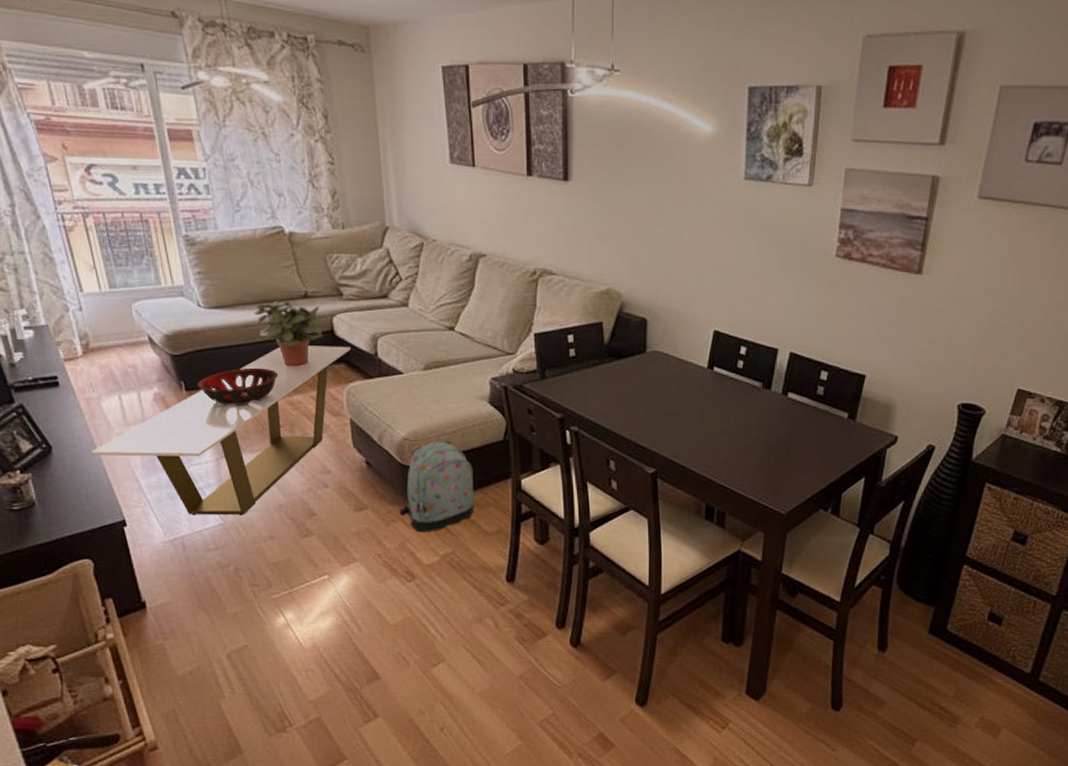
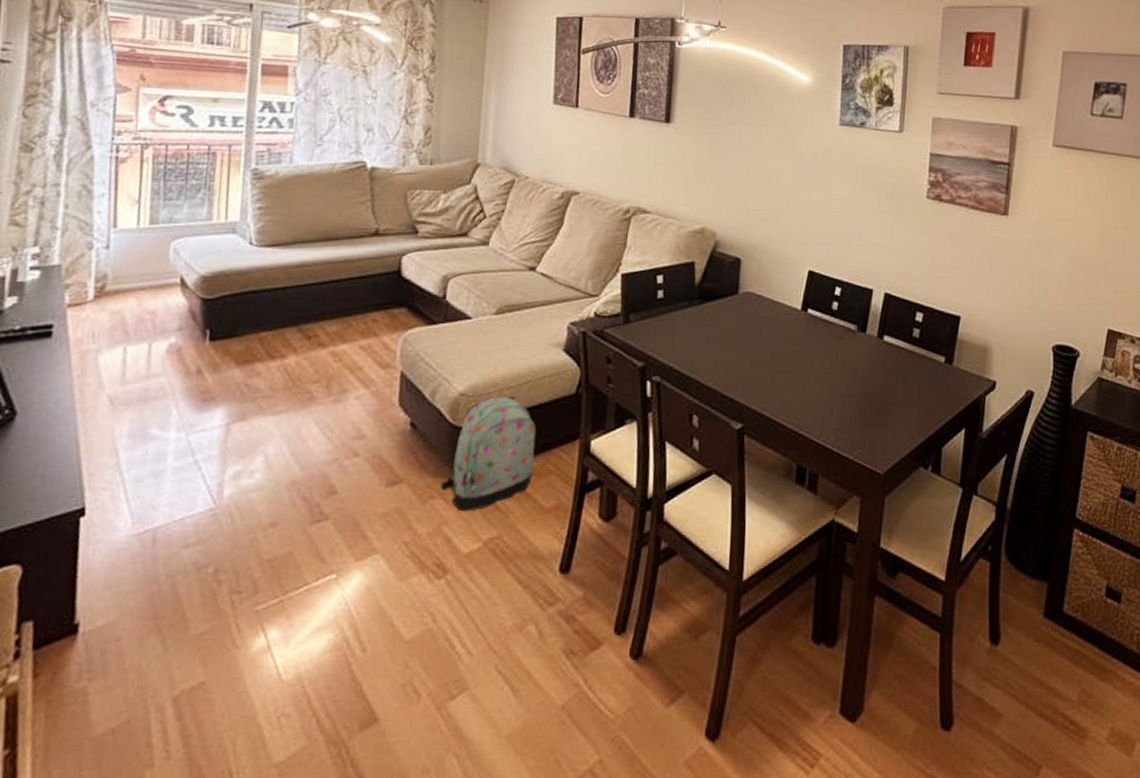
coffee table: present [91,346,352,516] -> none [66,288,418,500]
decorative bowl: present [197,367,279,405] -> none [225,313,327,357]
potted plant: present [254,300,323,367] -> none [313,238,390,312]

